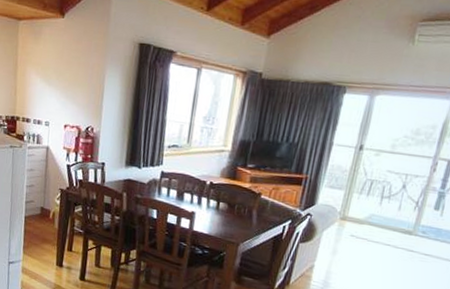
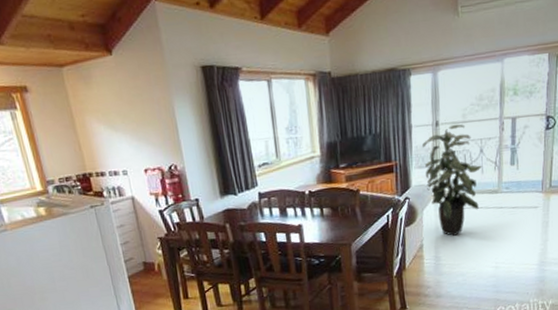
indoor plant: none [333,152,402,266] -> present [422,124,483,236]

